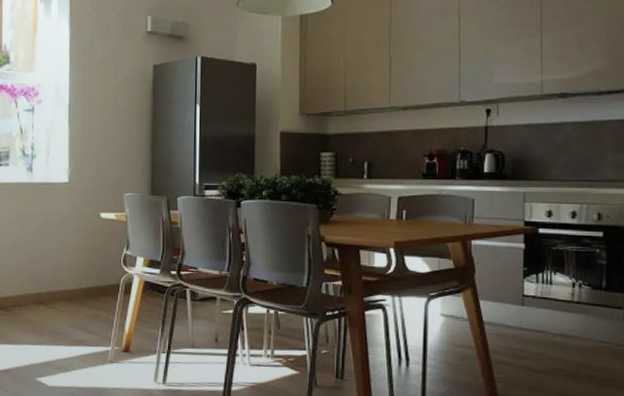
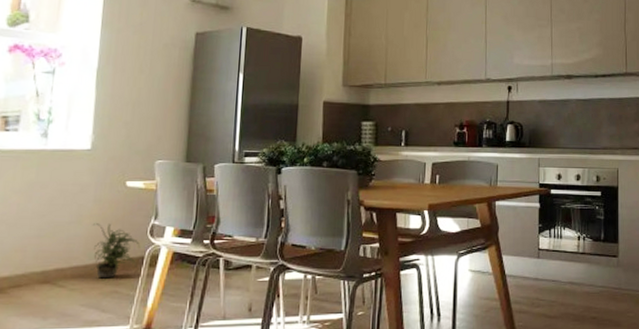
potted plant: none [74,251,116,303] -> present [91,223,141,279]

